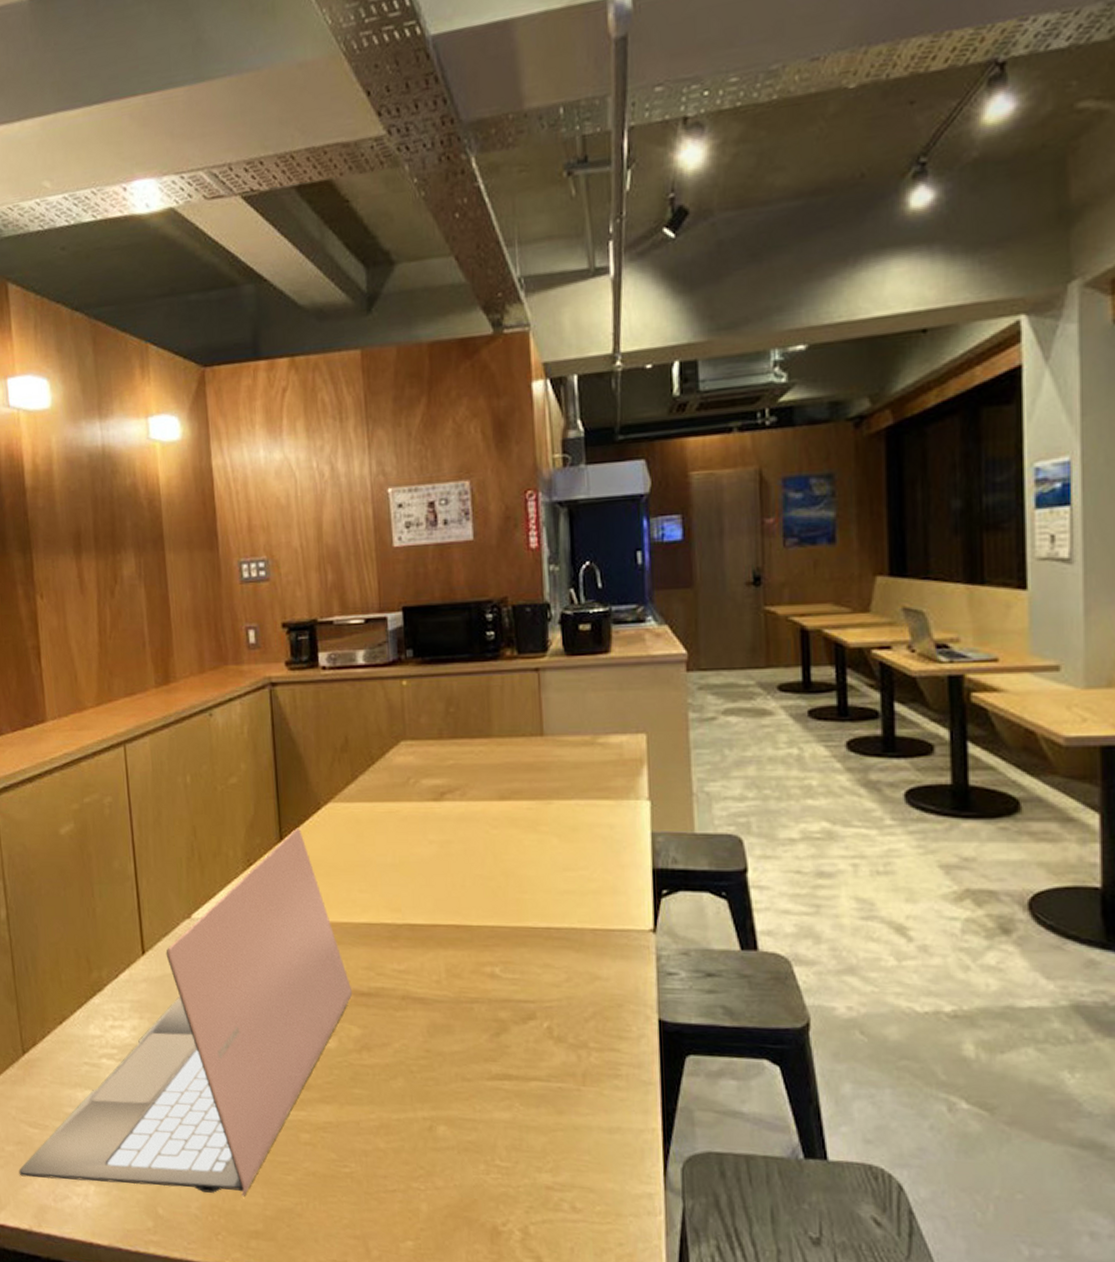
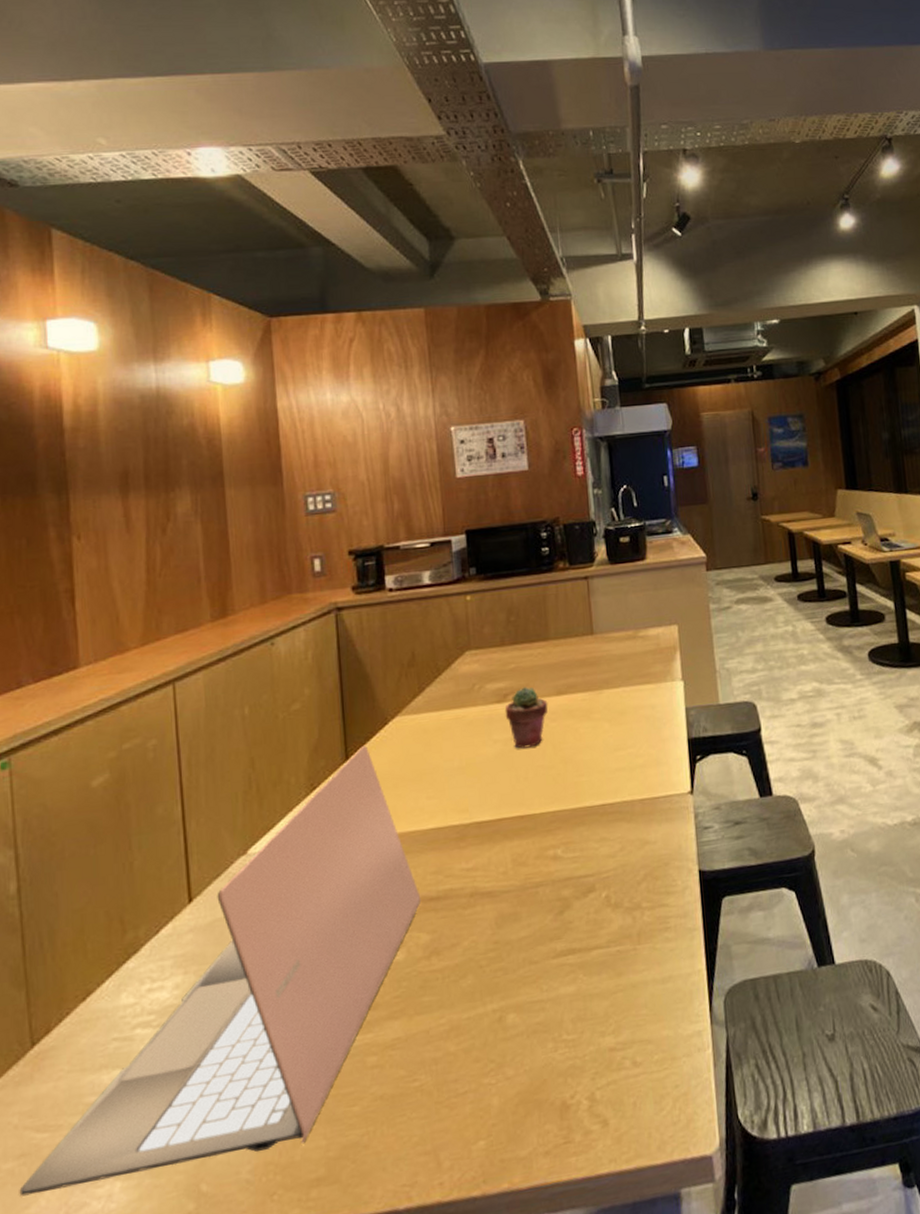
potted succulent: none [441,787,489,854] -> present [504,687,548,749]

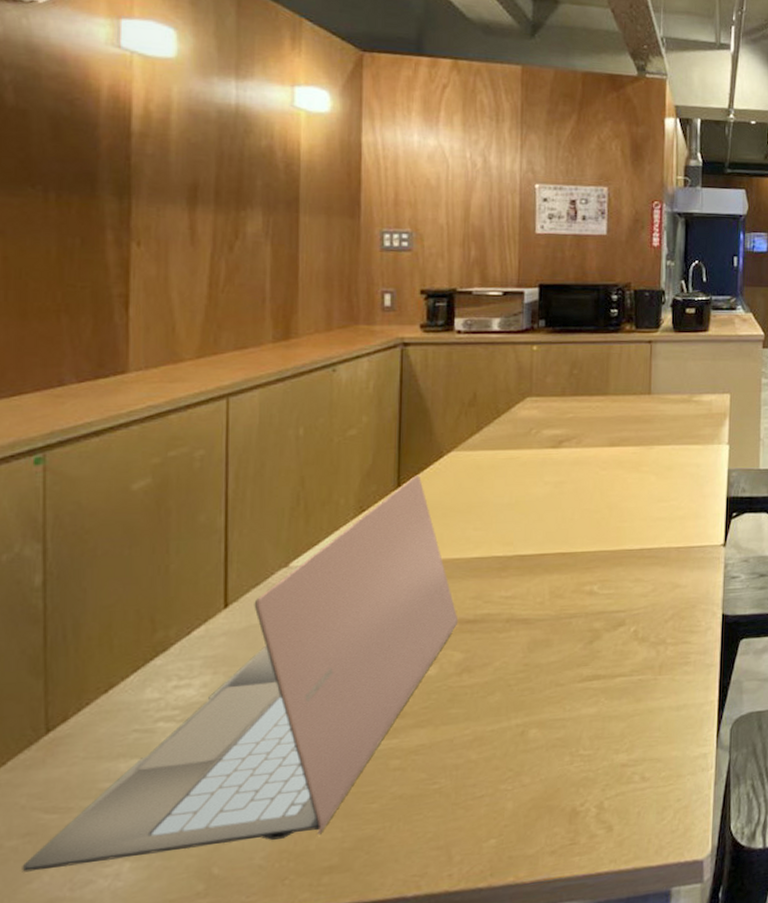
potted succulent: present [504,687,548,749] -> none [558,436,601,492]

